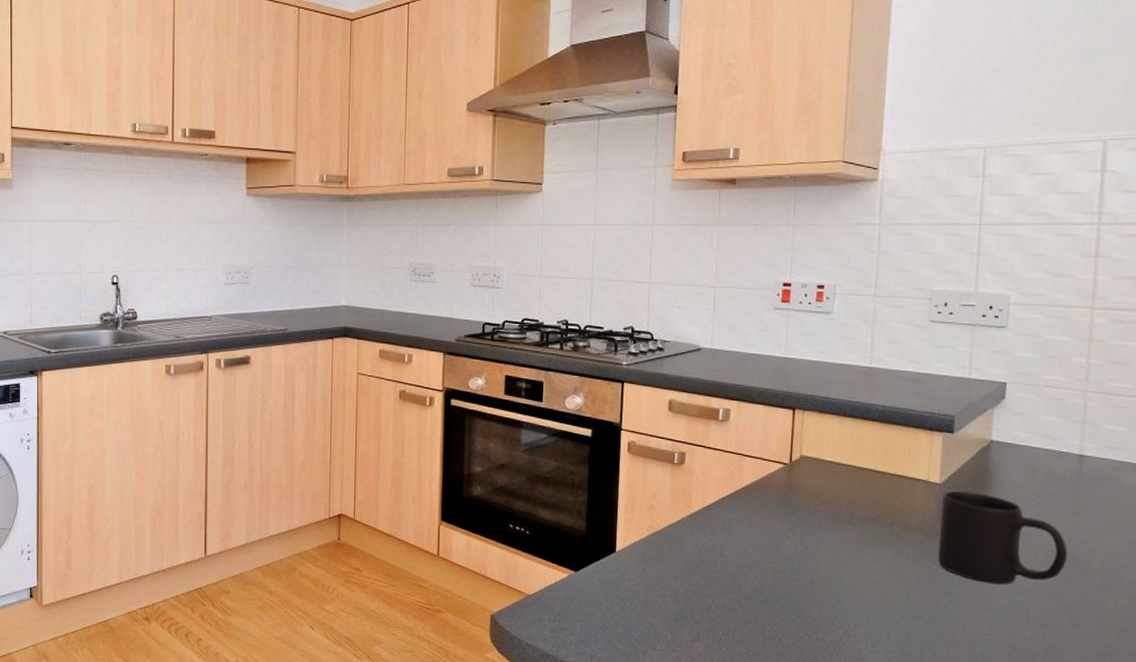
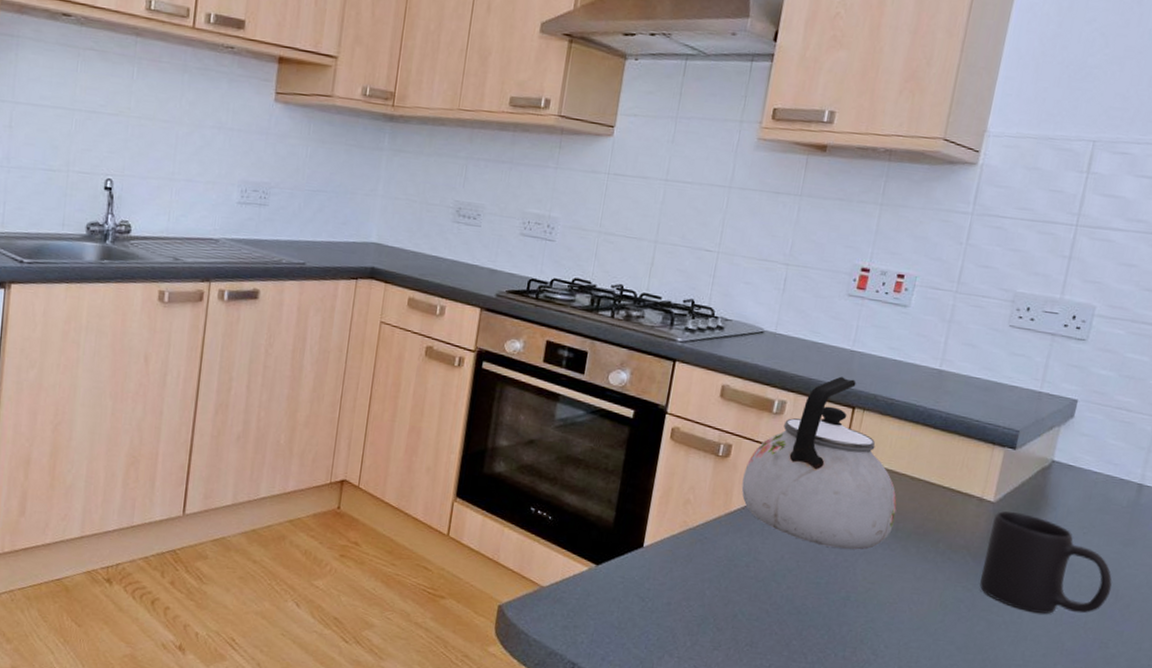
kettle: none [699,382,848,538] -> present [741,376,897,550]

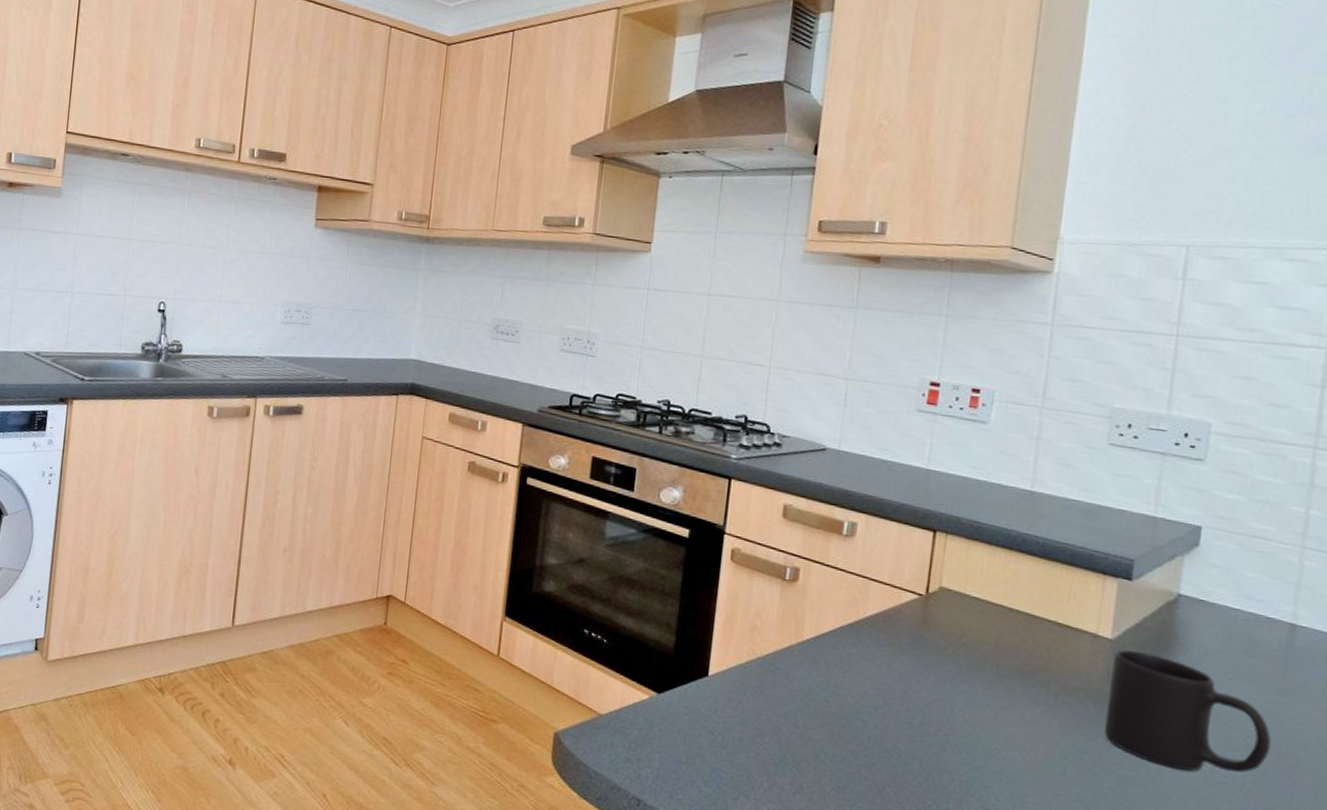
kettle: present [741,376,897,550] -> none [813,497,996,688]

